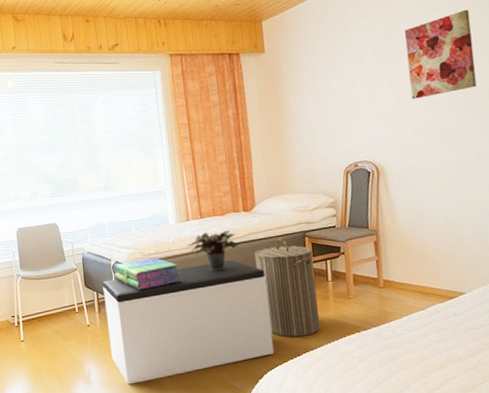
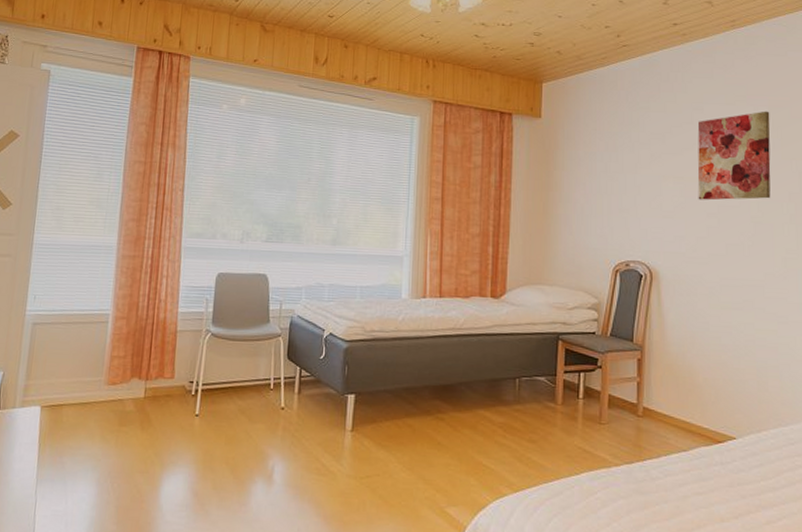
bench: present [102,260,275,385] -> none [304,353,507,492]
stack of books: present [114,257,182,290] -> none [325,335,407,374]
potted plant: present [187,229,240,271] -> none [418,315,481,365]
laundry hamper: present [254,238,321,337] -> none [496,336,565,463]

